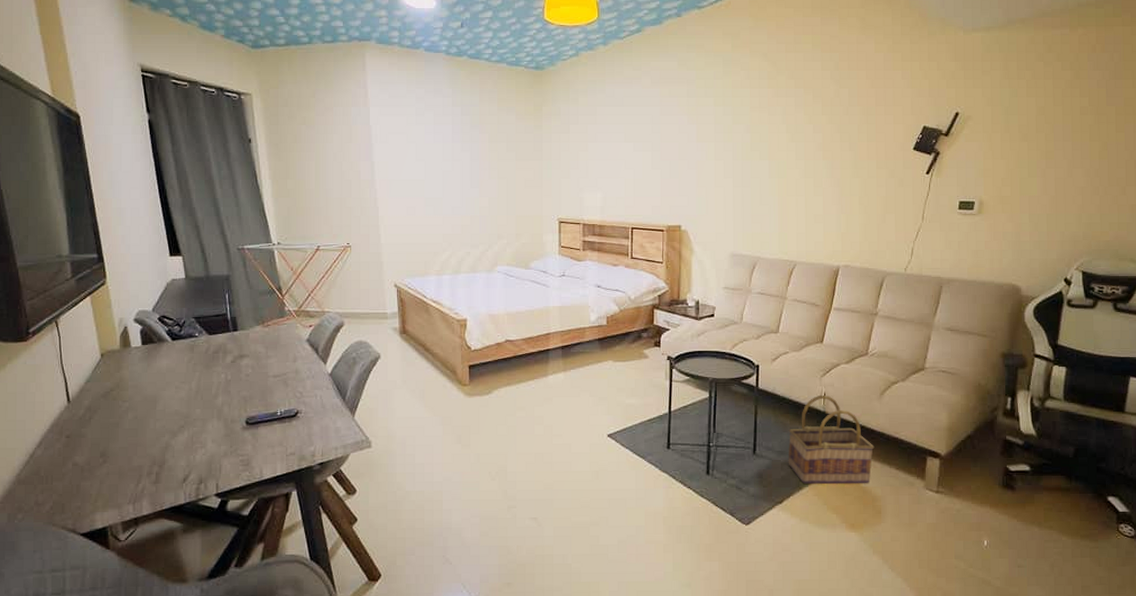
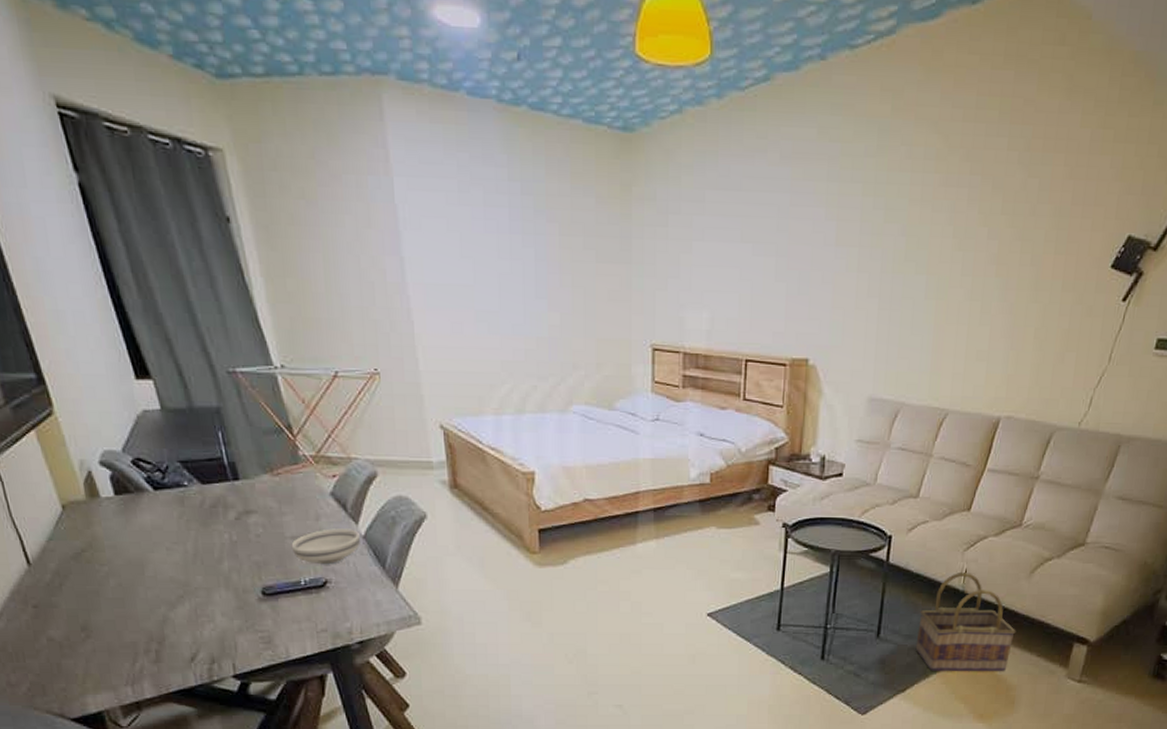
bowl: none [272,368,327,397] -> present [291,528,360,563]

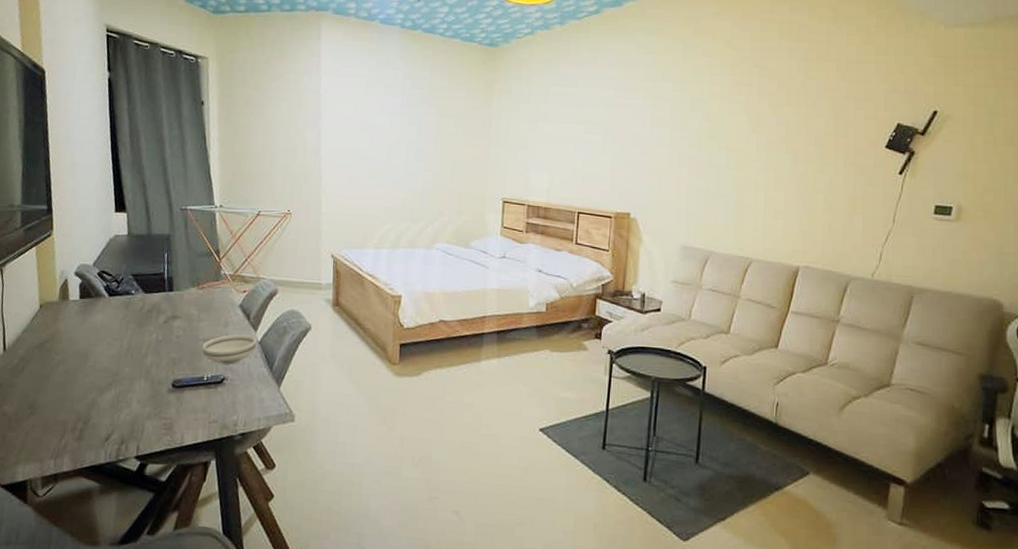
basket: present [915,571,1016,671] -> none [733,404,831,507]

